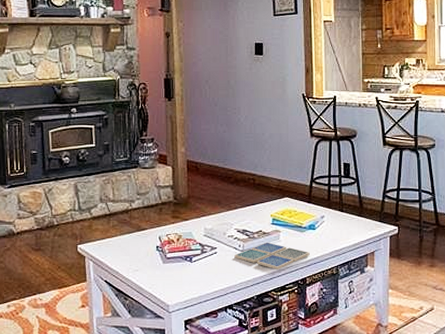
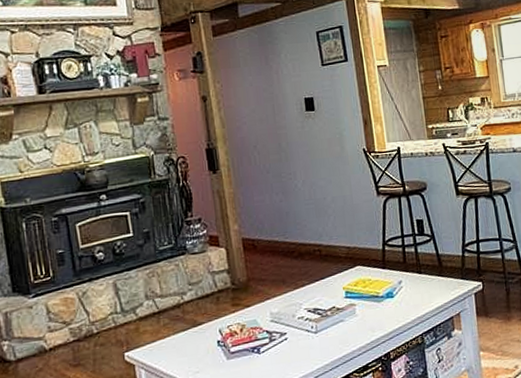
drink coaster: present [234,242,310,269] -> none [307,318,391,348]

